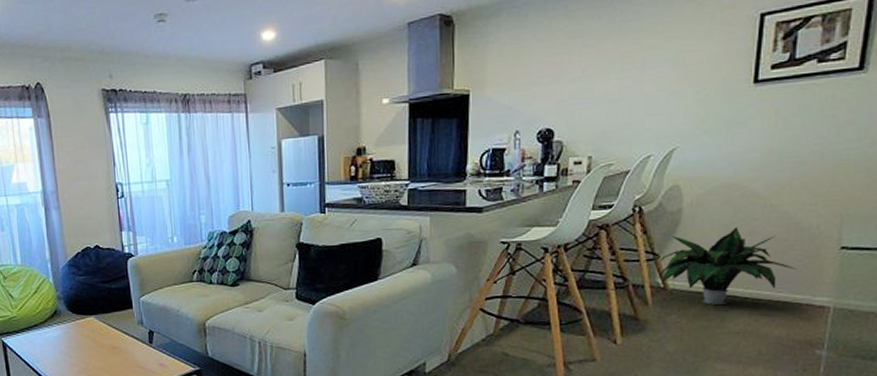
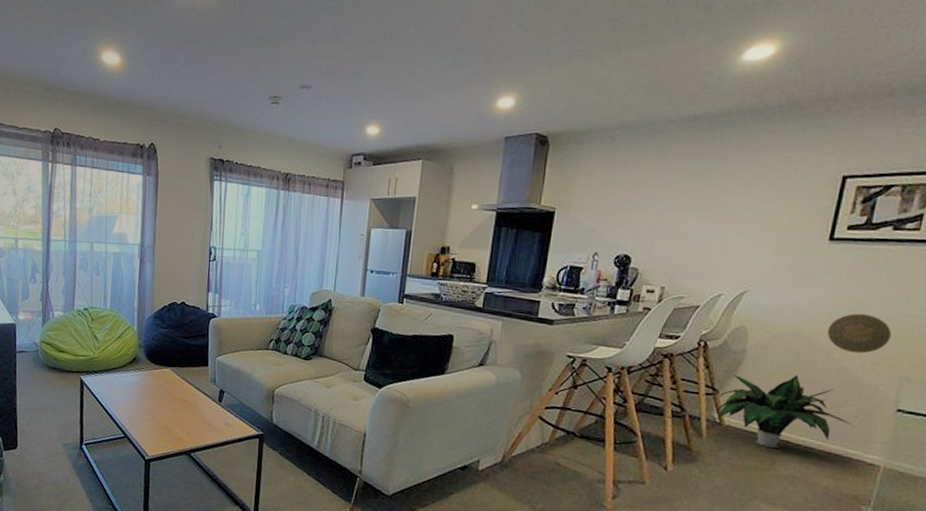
decorative plate: none [763,153,827,196] -> present [827,313,891,354]

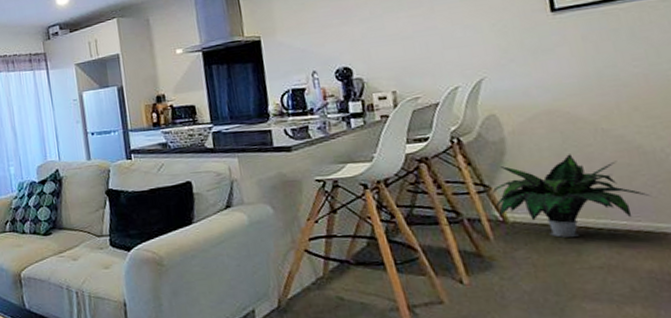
decorative plate: present [827,313,891,354] -> none [584,76,657,120]

